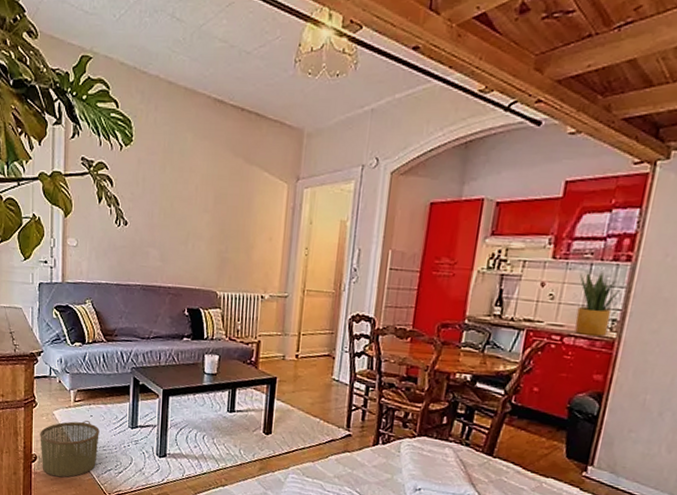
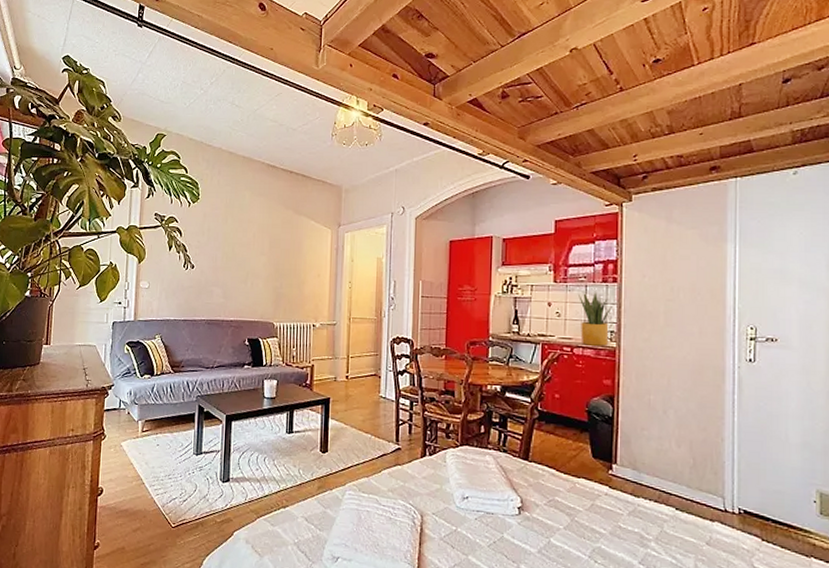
basket: present [40,420,100,478] -> none [107,449,165,510]

